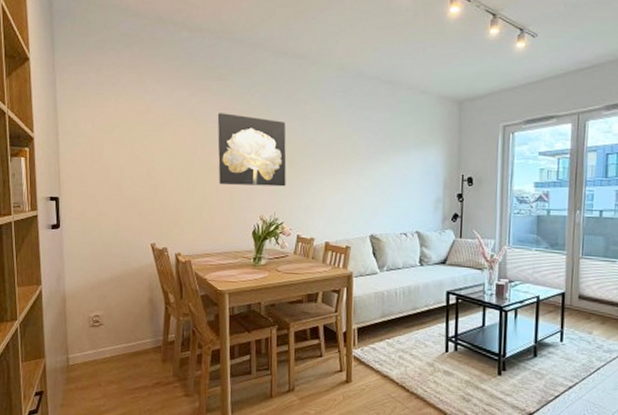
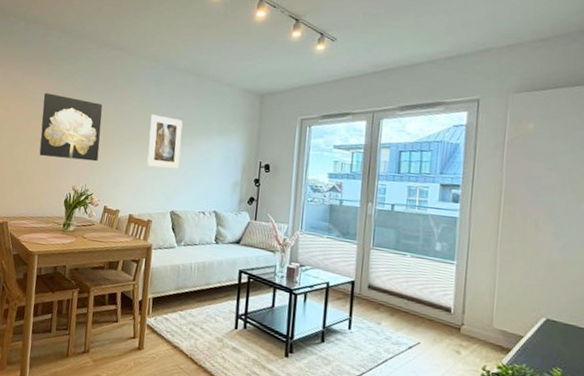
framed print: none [340,130,377,190] -> present [147,114,183,170]

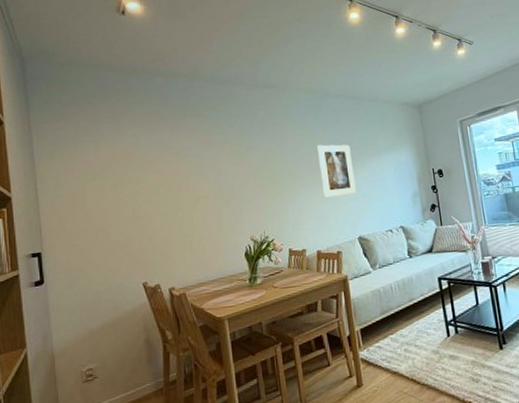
wall art: present [39,93,103,162] -> none [198,145,272,214]

